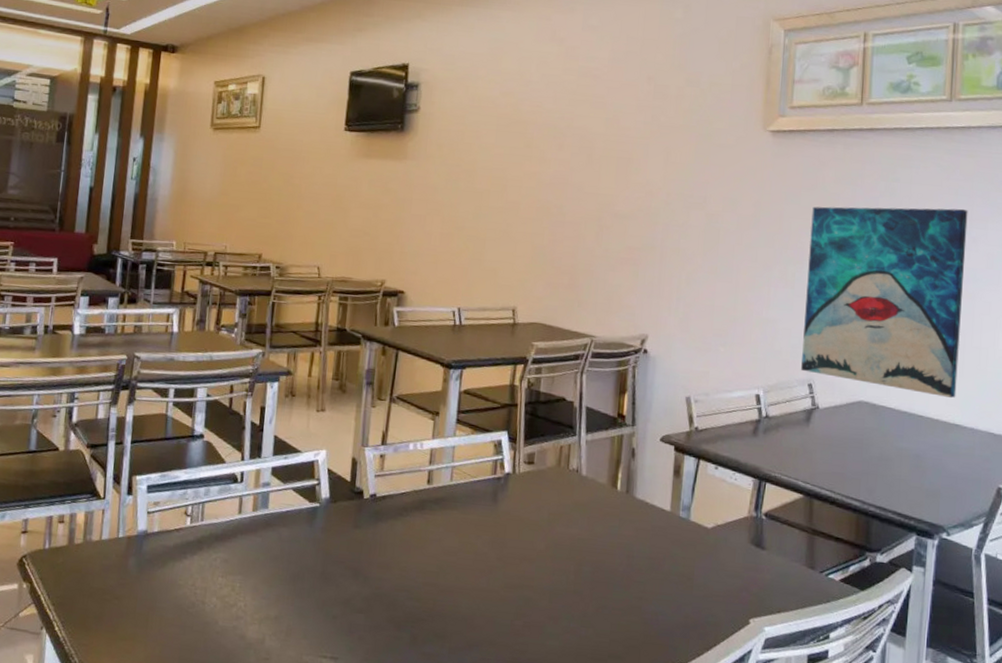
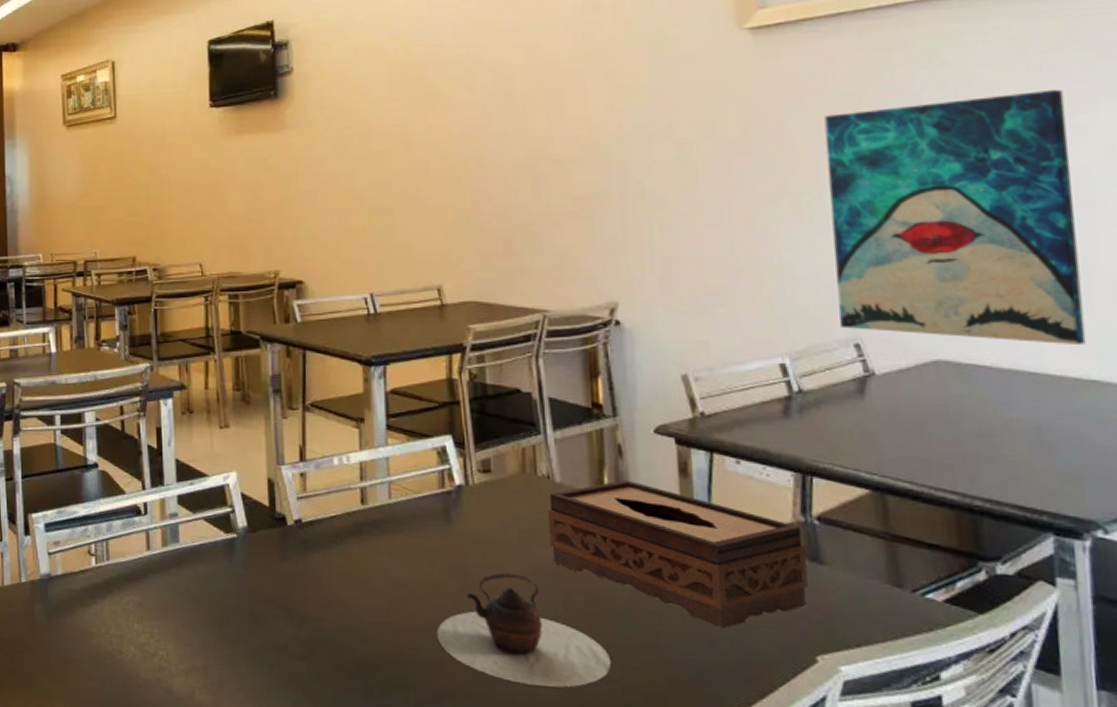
teapot: none [473,546,605,640] -> present [436,572,612,687]
tissue box: none [571,476,754,597] -> present [548,479,808,629]

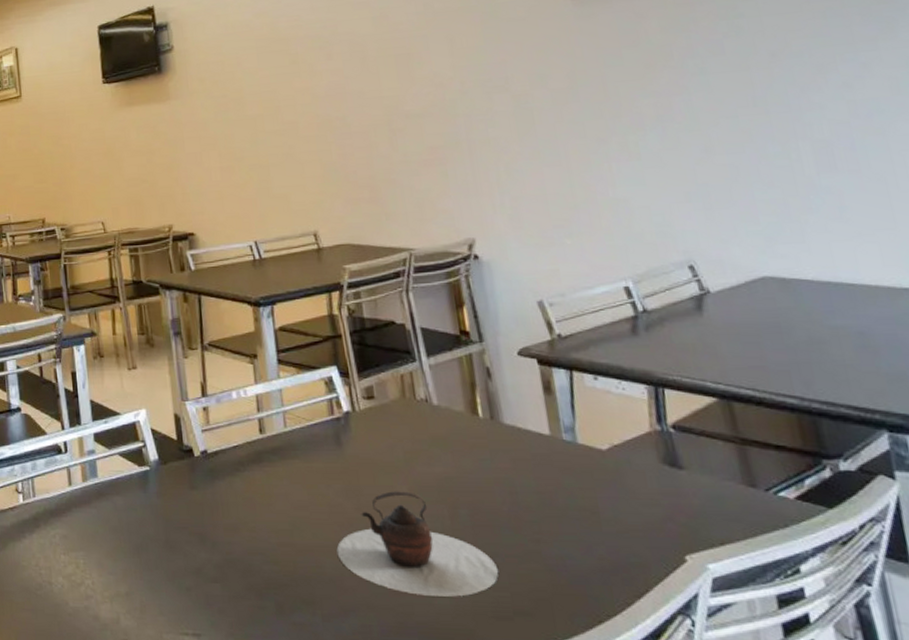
tissue box: present [548,479,808,629] -> none [428,399,670,534]
wall art: present [824,89,1086,344] -> none [640,32,895,257]

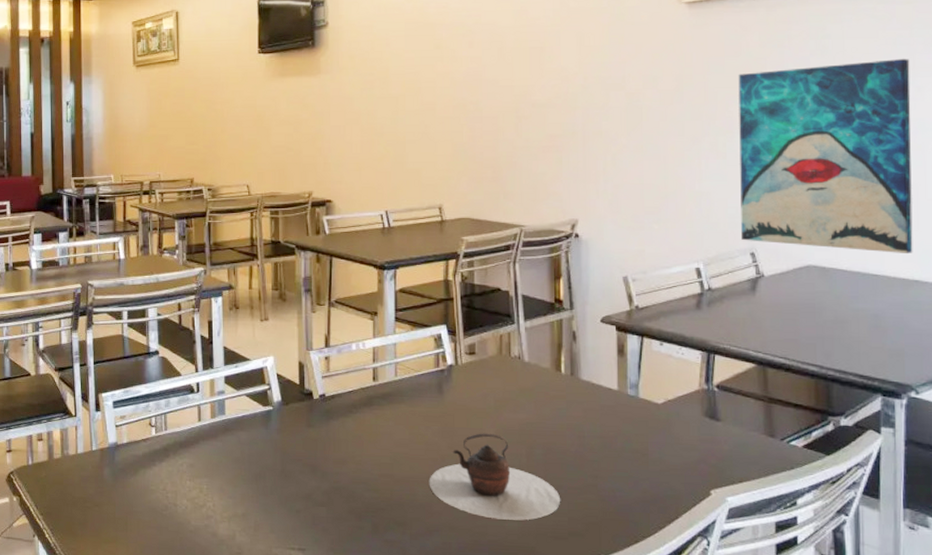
wall art: none [640,32,895,257] -> present [738,58,913,253]

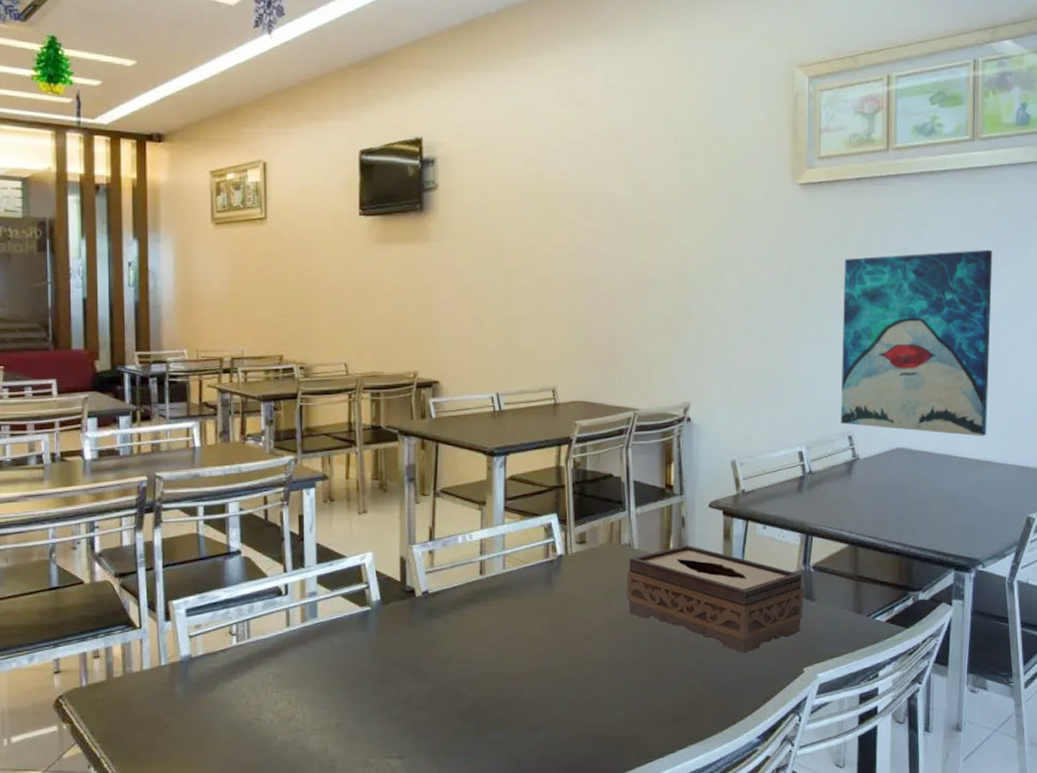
teapot: present [429,433,561,521] -> none [535,624,666,710]
tissue box: none [518,359,707,472] -> present [627,544,803,654]

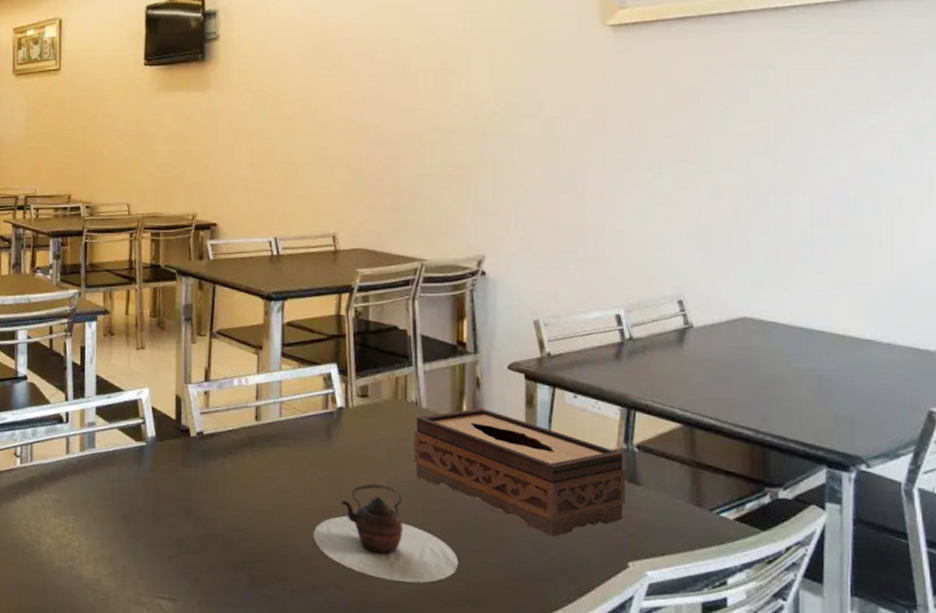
teapot: none [535,624,666,710] -> present [313,483,459,583]
wall art: present [841,249,993,436] -> none [667,93,865,309]

